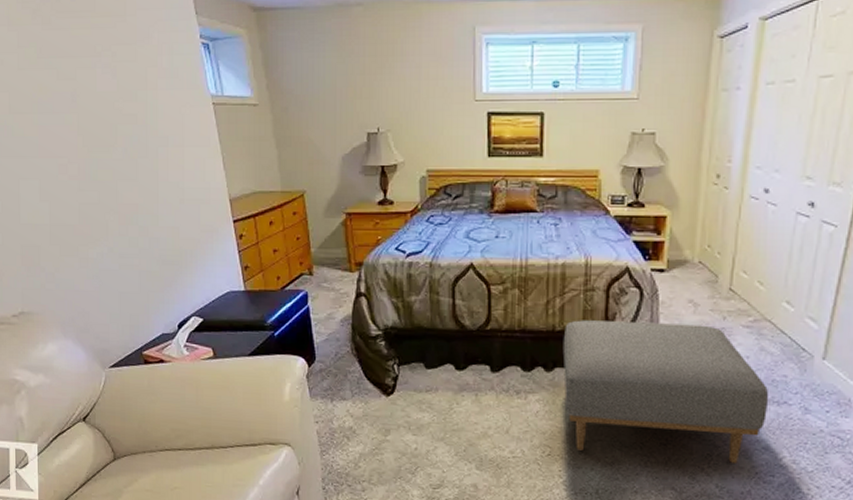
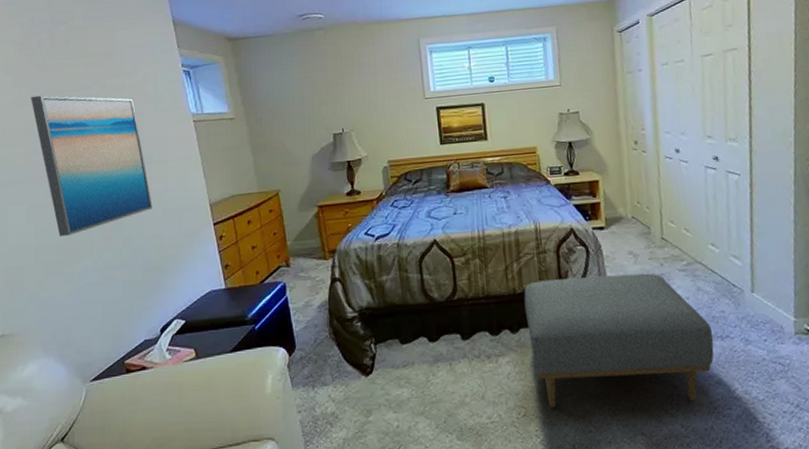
wall art: none [37,59,169,218] -> present [31,95,152,236]

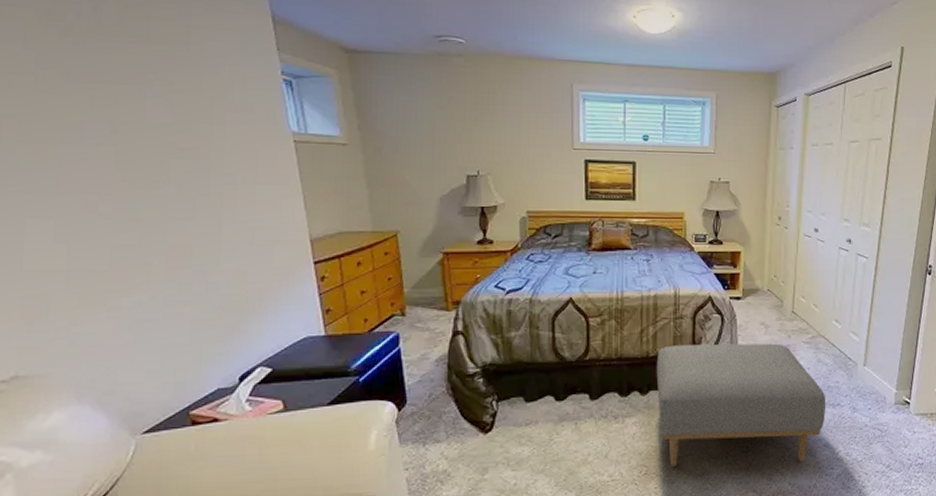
wall art: present [31,95,152,236] -> none [63,83,235,262]

